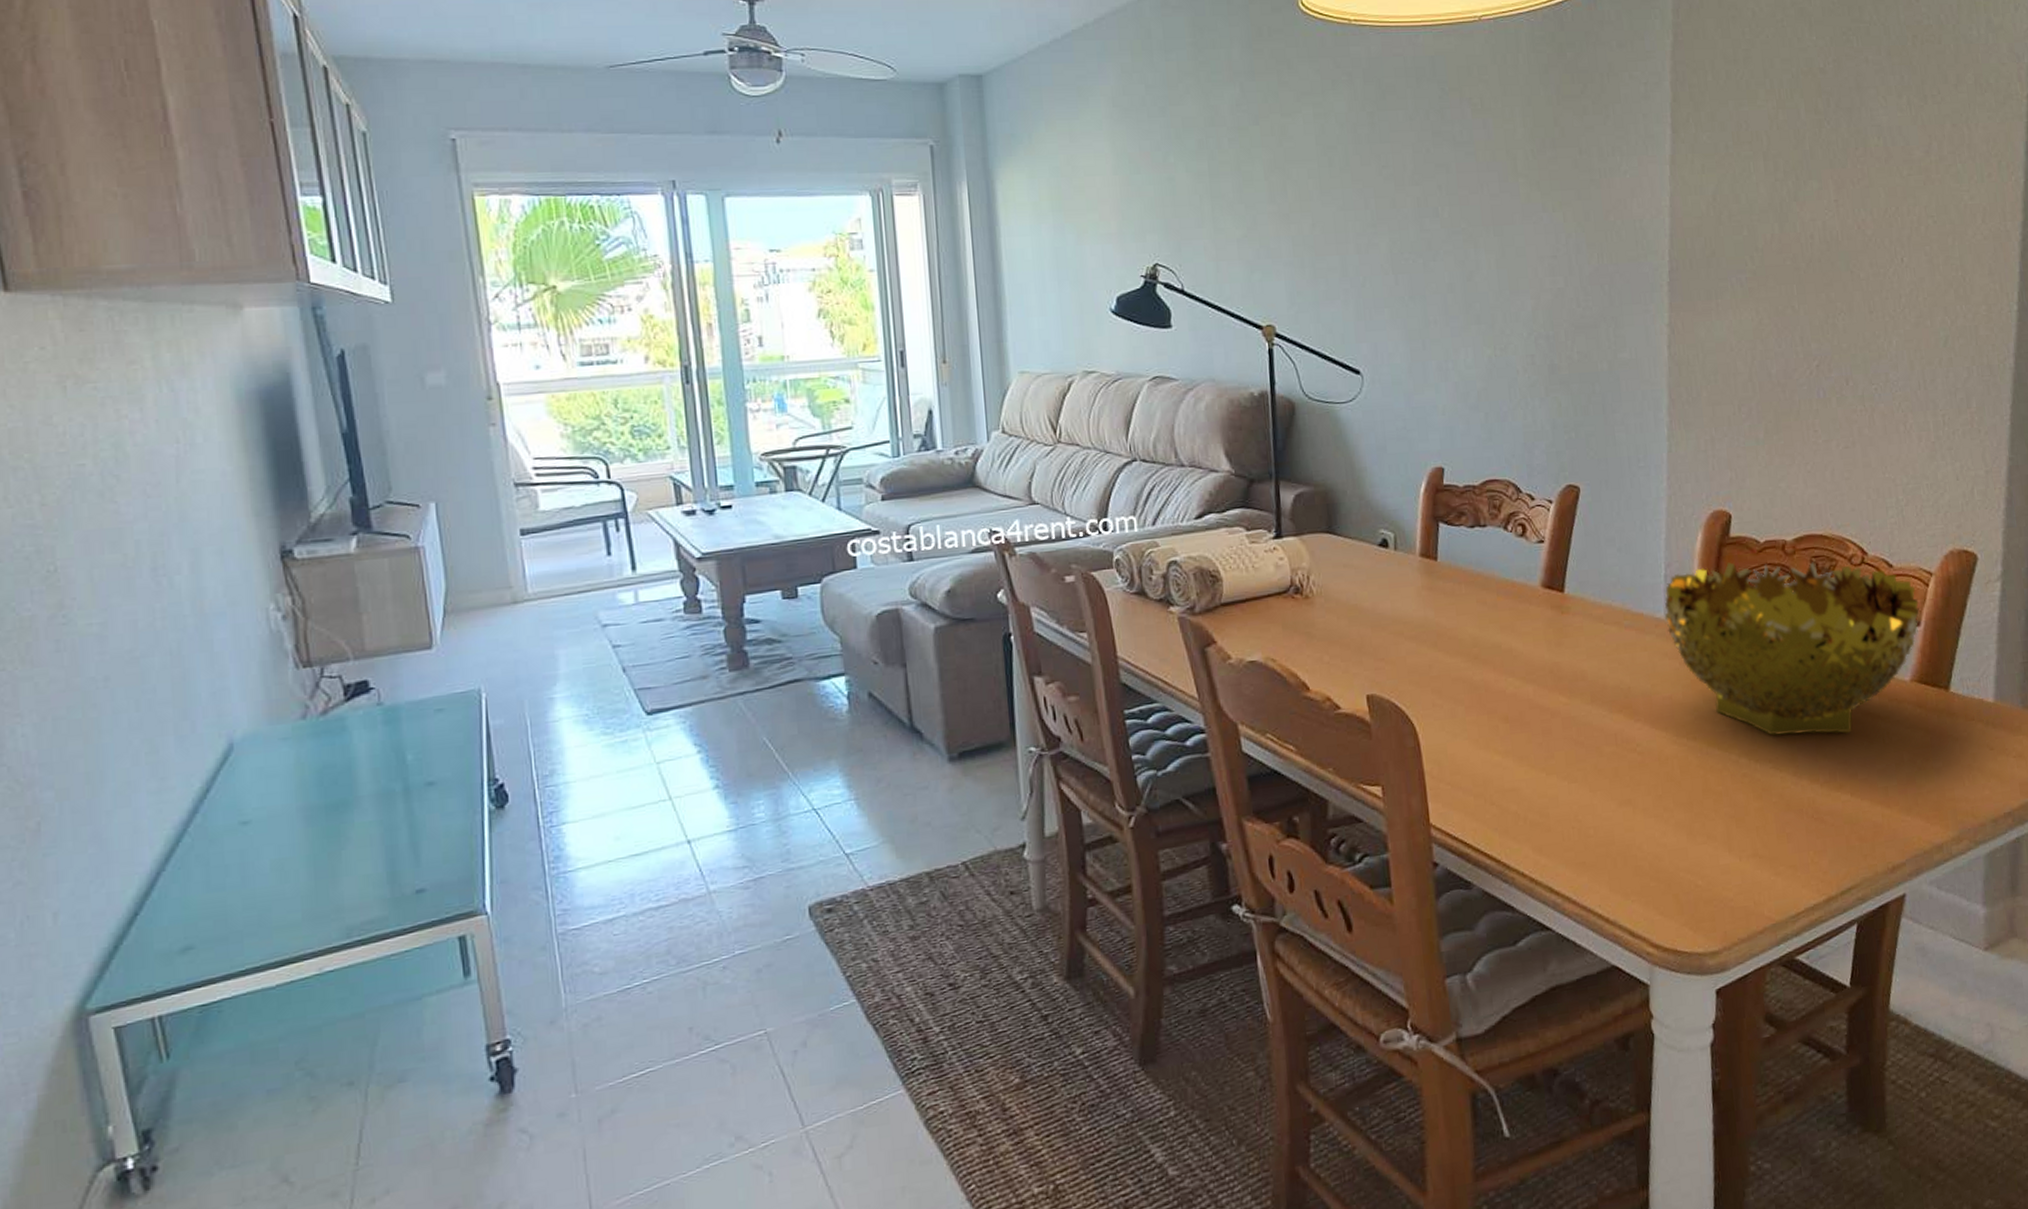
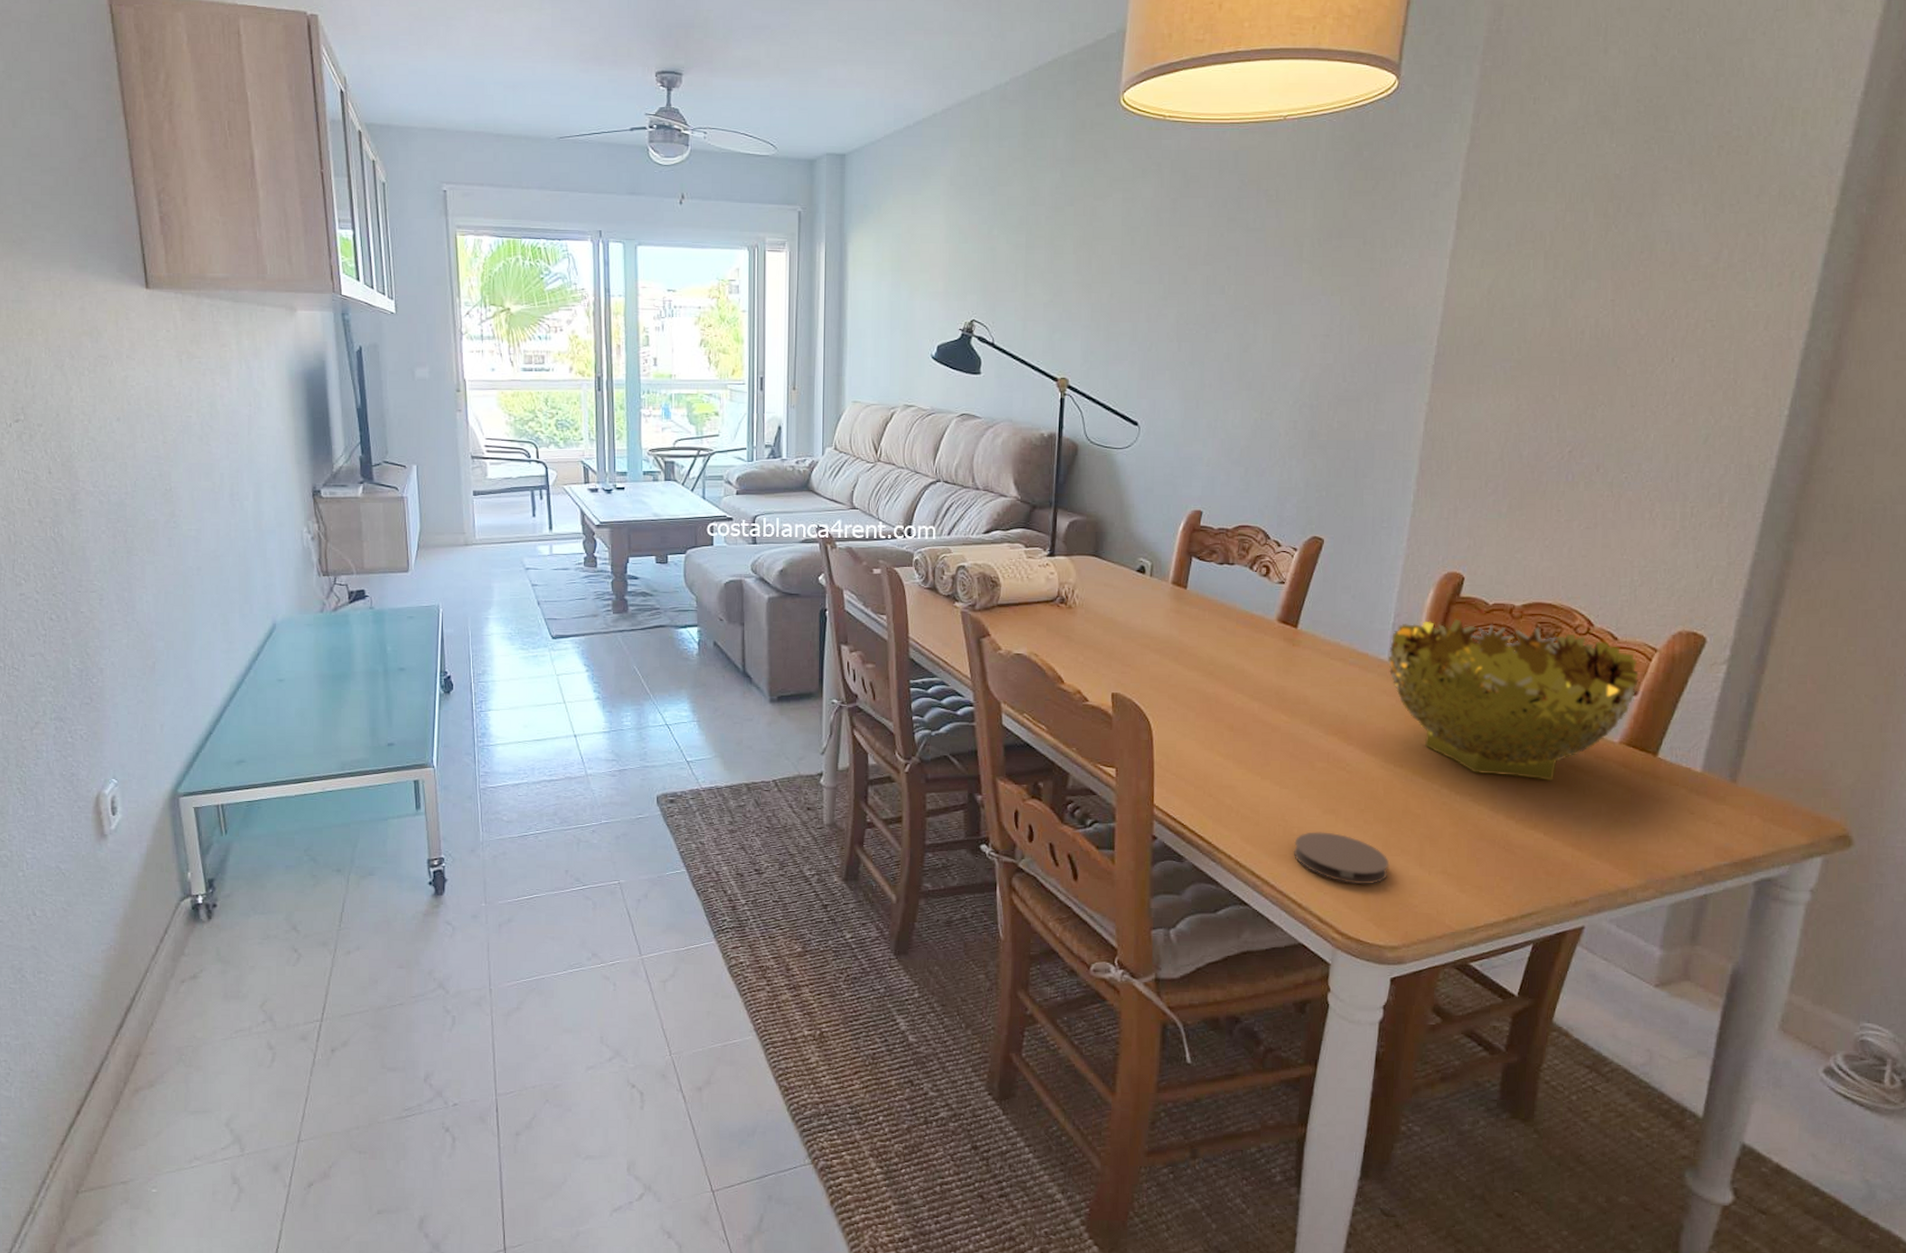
coaster: none [1592,827,1697,886] -> present [1294,832,1390,885]

